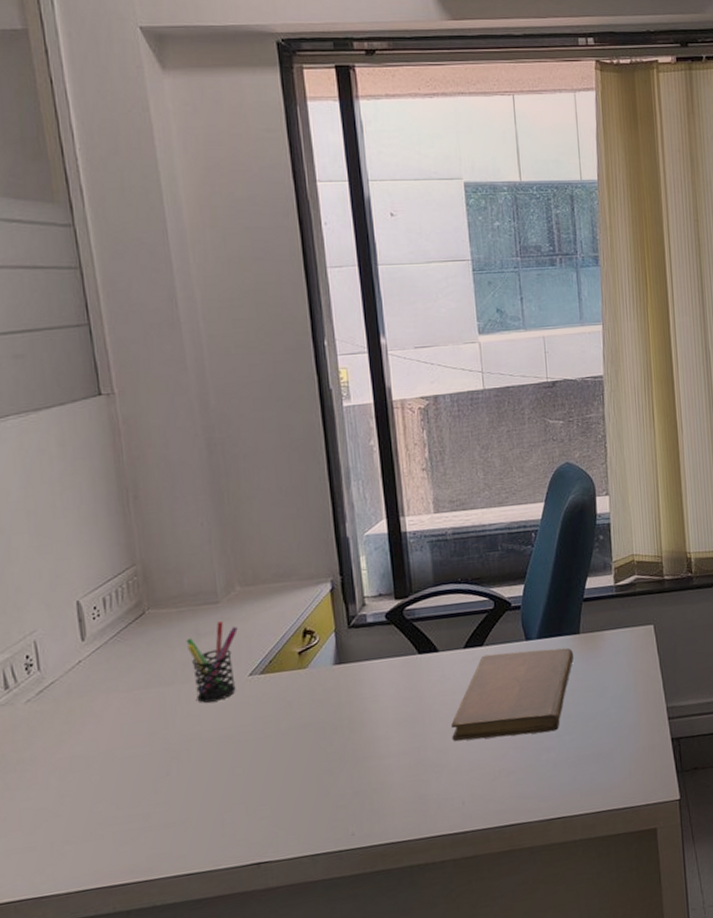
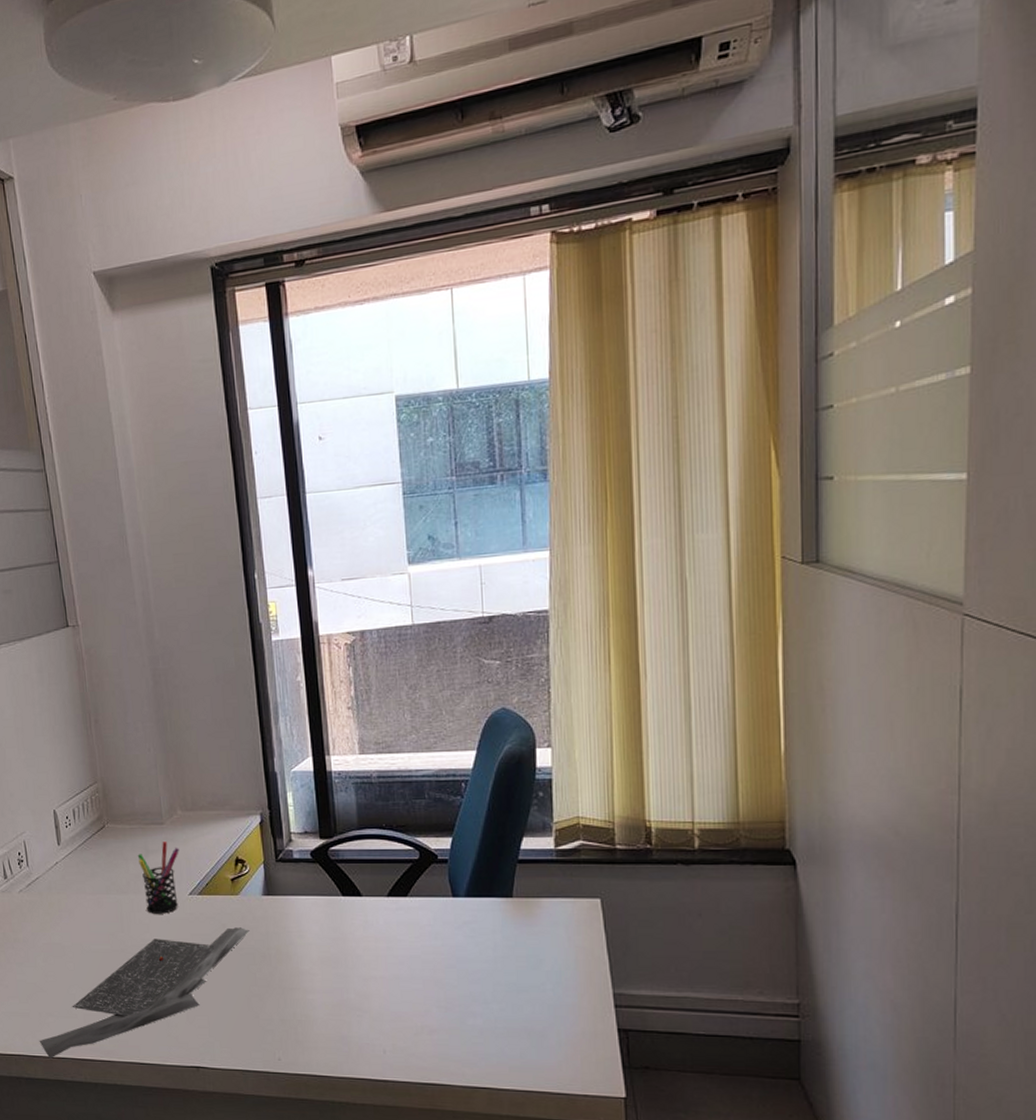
keyboard: none [50,702,319,895] -> present [39,927,250,1059]
notebook: present [451,647,574,742] -> none [374,906,506,997]

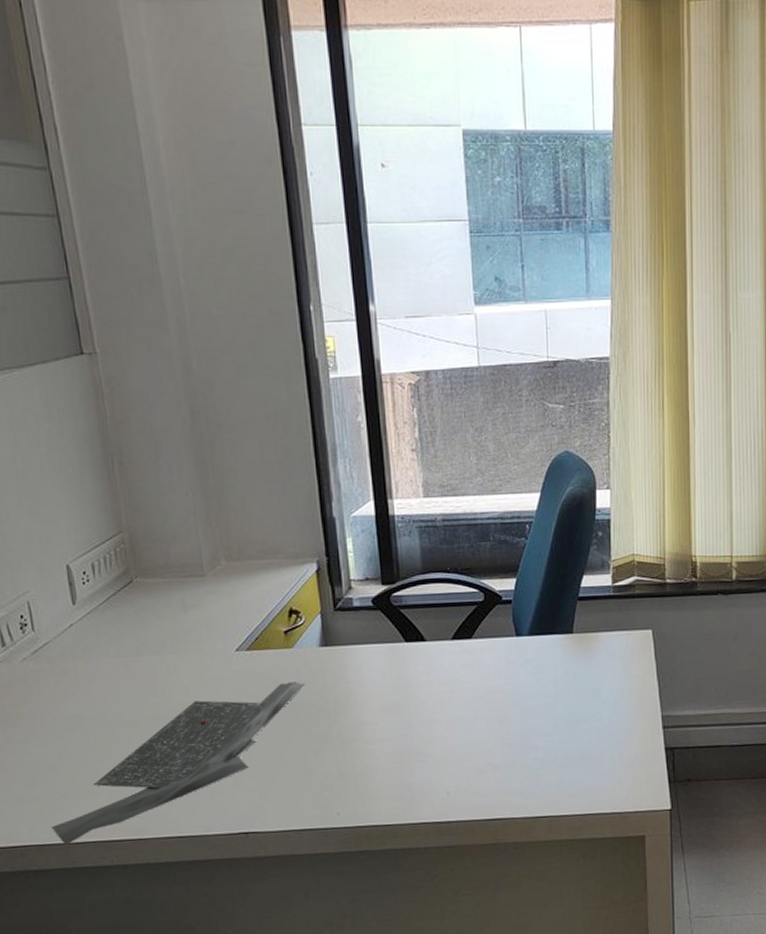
pen holder: present [137,842,179,914] -> none [173,595,224,675]

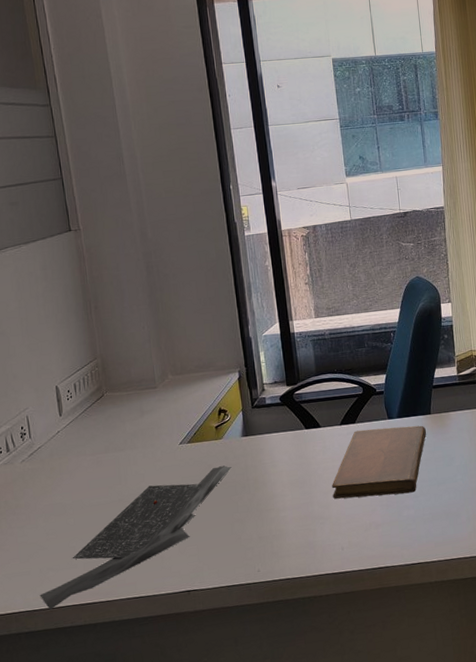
notebook: none [437,646,567,733] -> present [332,425,427,499]

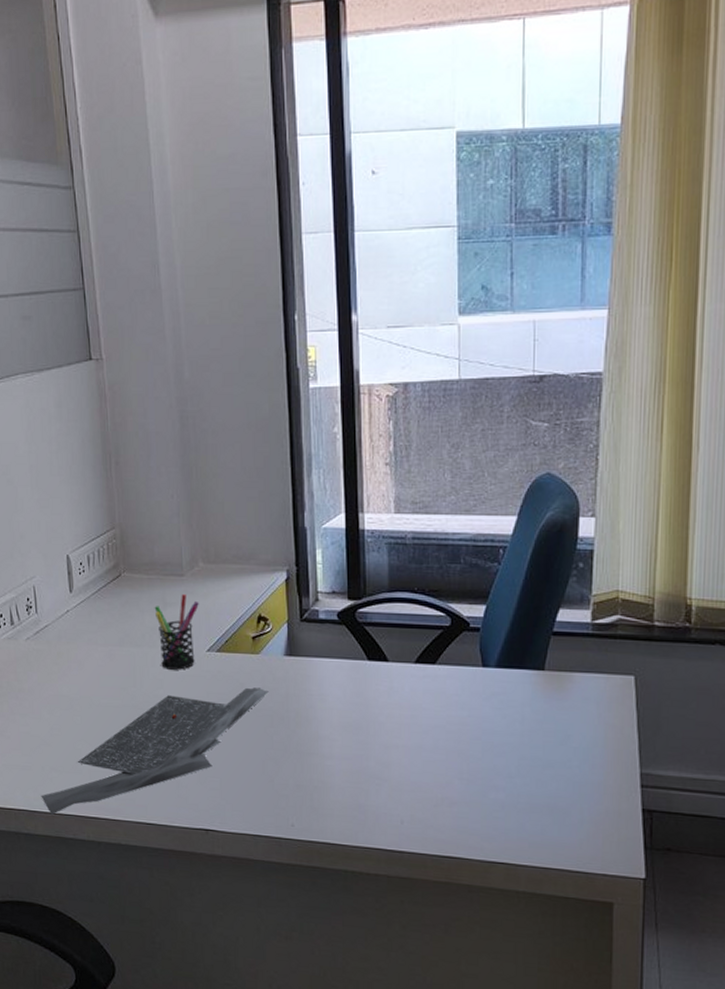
pen holder: none [133,402,171,465] -> present [154,594,199,670]
notebook: present [332,425,427,499] -> none [396,674,536,771]

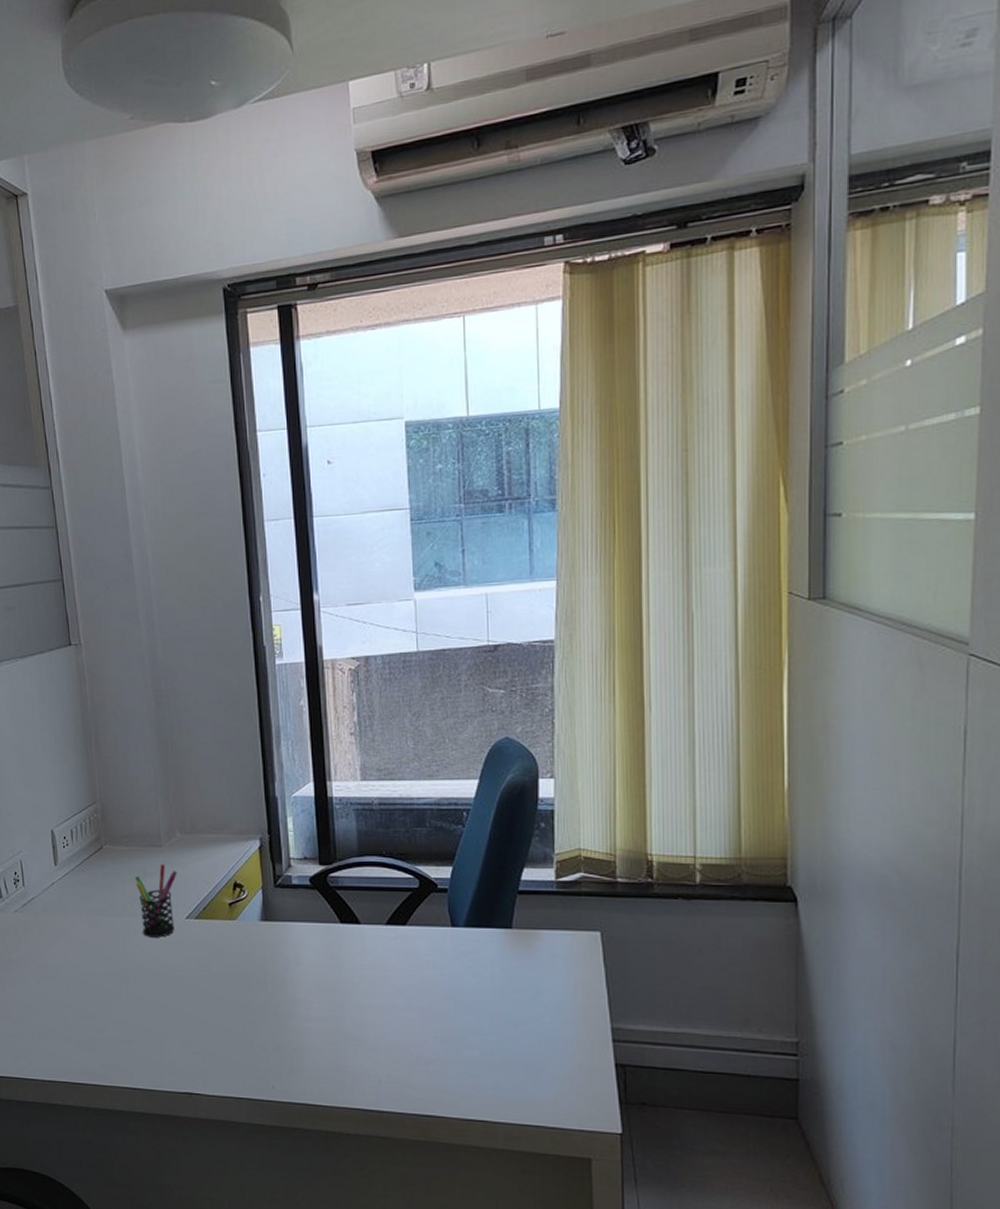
keyboard: present [41,687,269,815] -> none [30,952,246,1082]

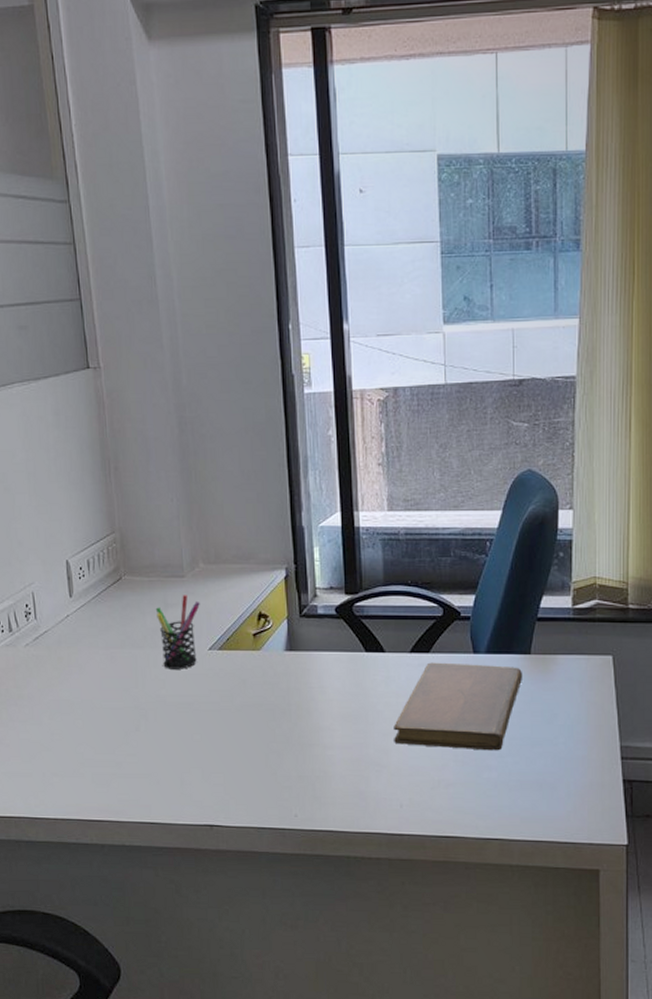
notebook: none [370,935,505,1029] -> present [394,662,523,751]

